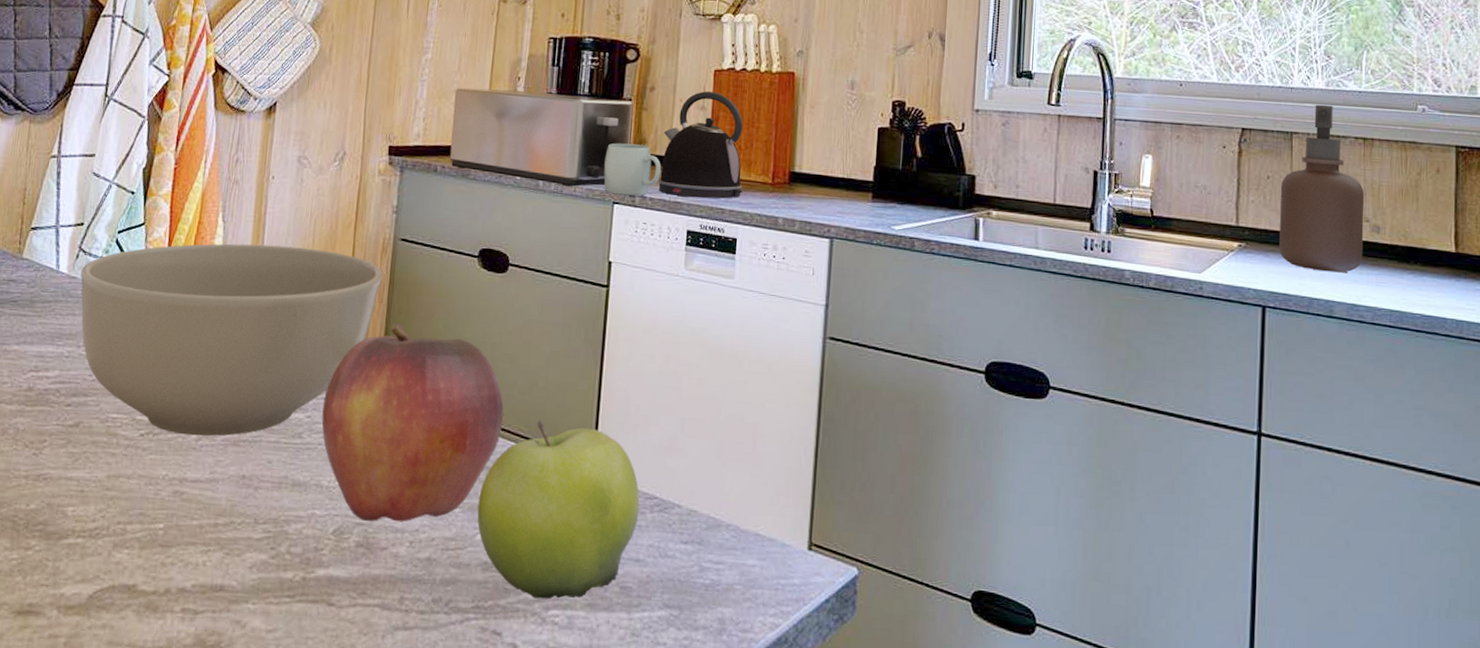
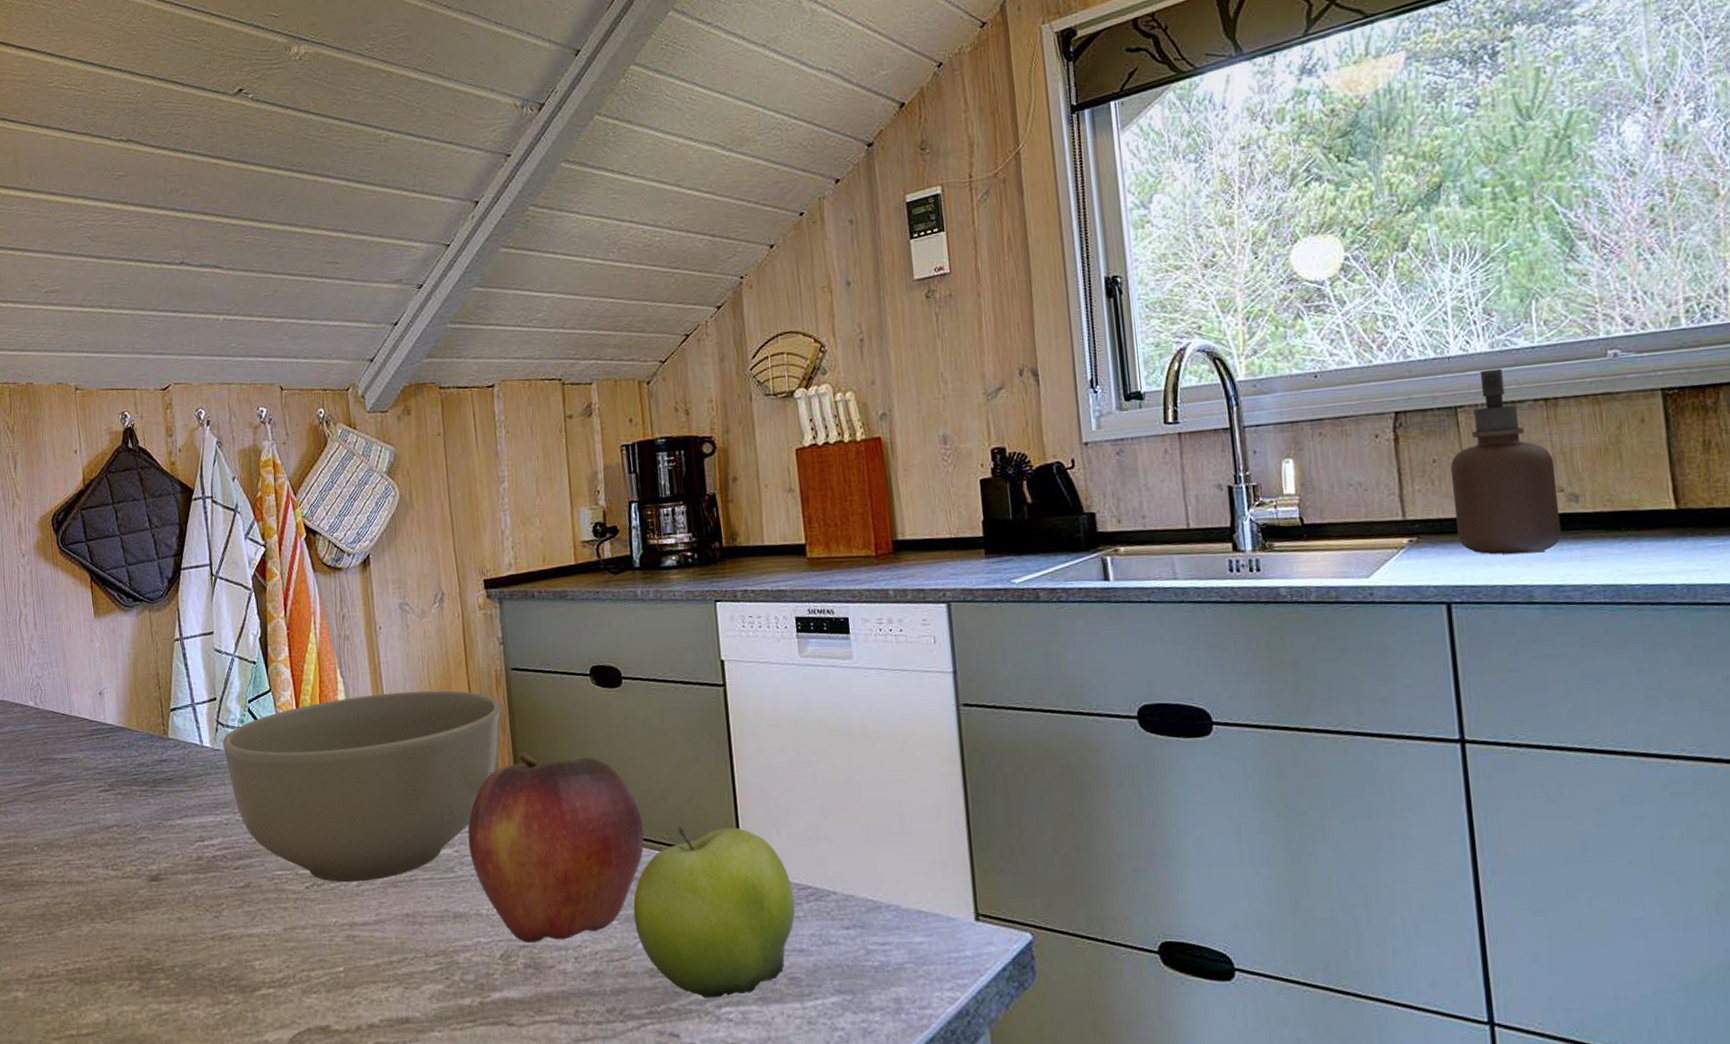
toaster: present [449,87,634,187] -> none [538,495,722,593]
mug: present [603,143,661,196] -> none [698,537,758,593]
kettle: present [657,91,743,199] -> none [754,471,846,584]

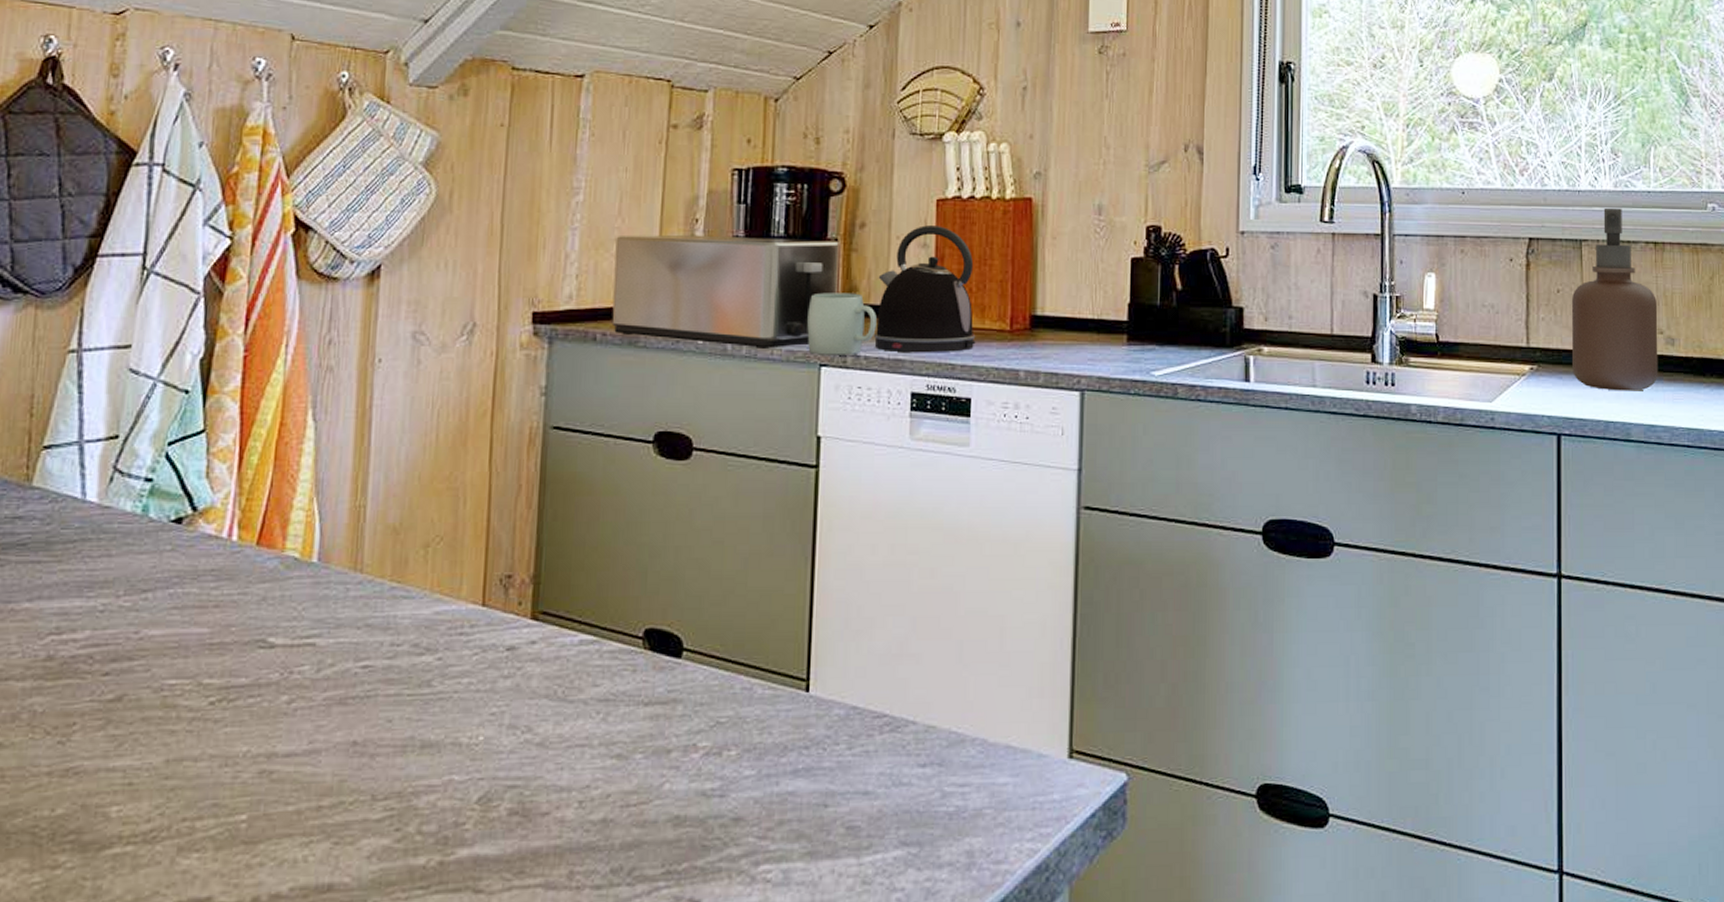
bowl: present [222,690,502,883] -> none [116,446,532,698]
fruit: present [468,750,644,943] -> none [457,531,693,782]
toaster: none [538,495,722,593] -> present [611,234,841,350]
fruit: present [633,825,796,998] -> none [664,635,866,853]
mug: none [698,537,758,593] -> present [807,292,877,355]
kettle: none [754,471,846,584] -> present [873,225,976,353]

